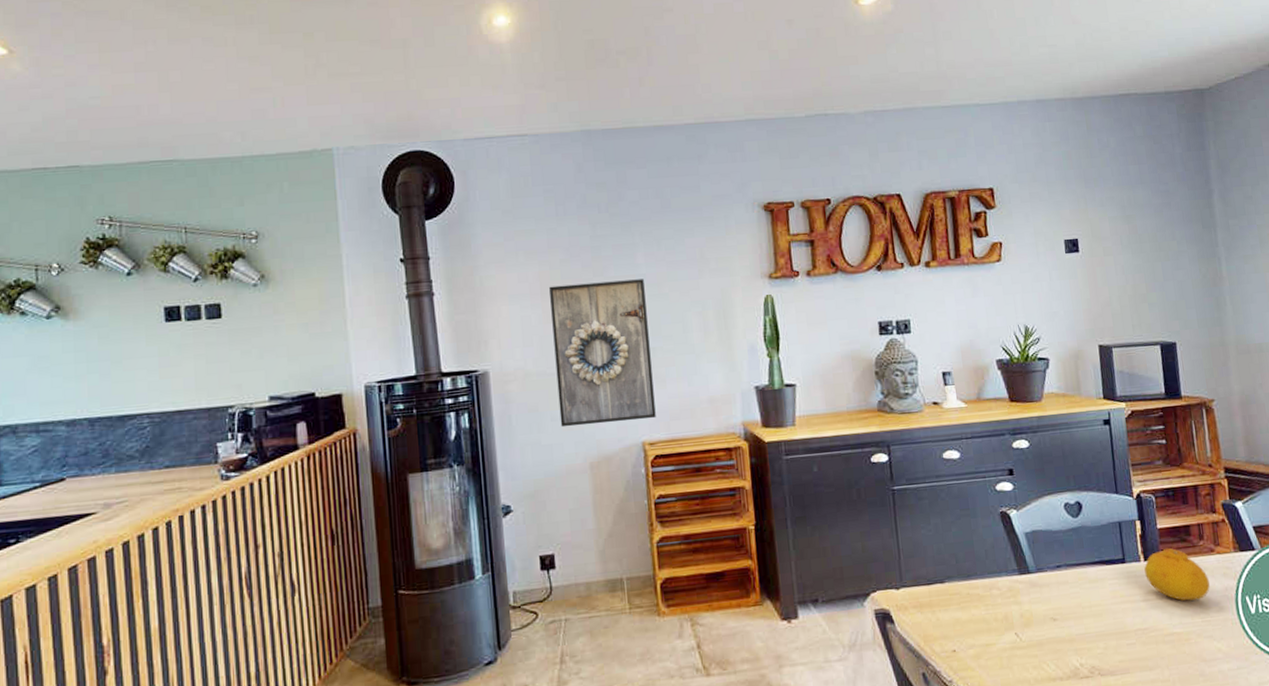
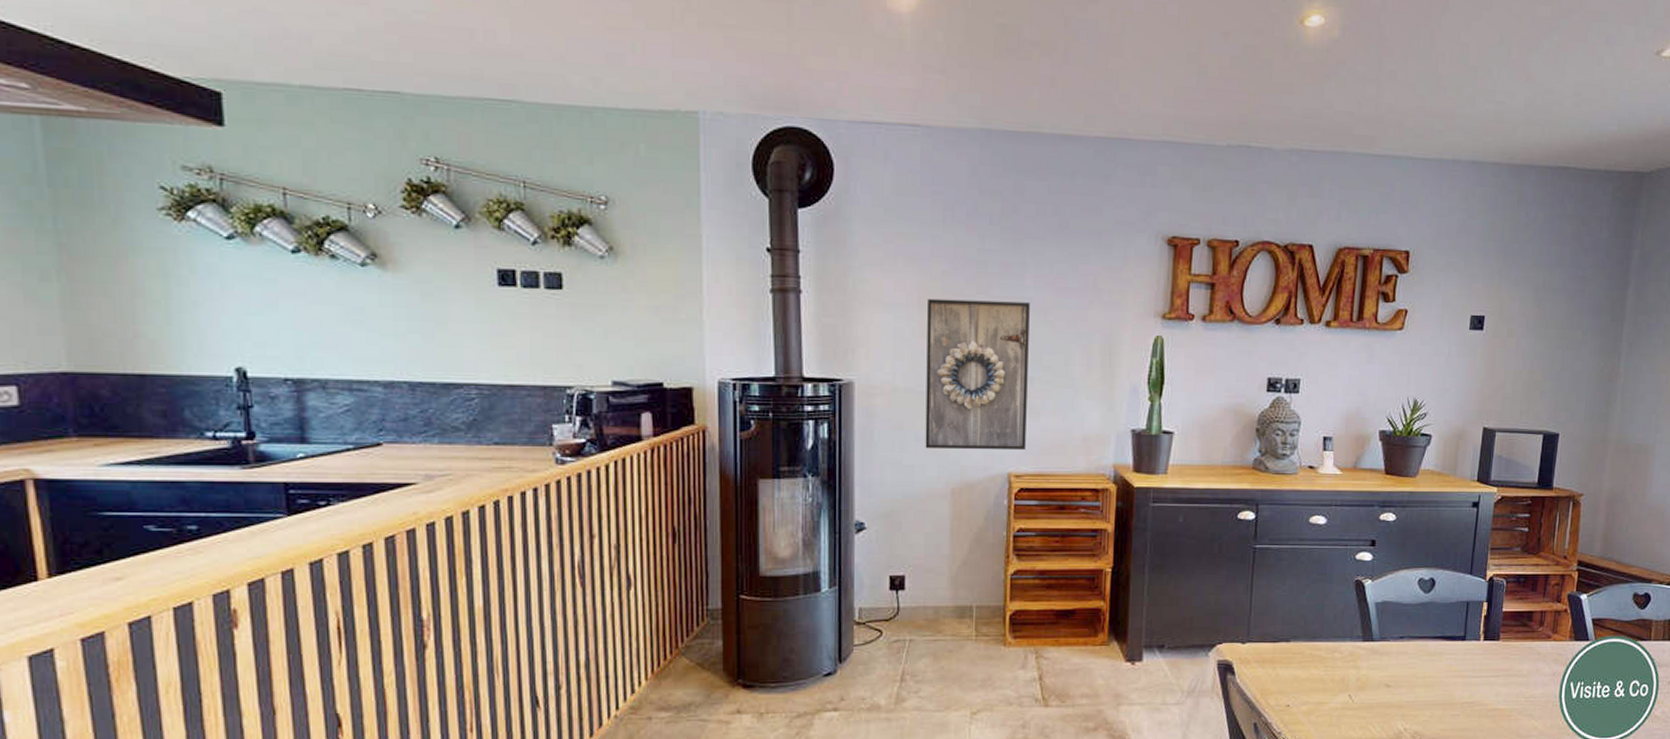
fruit: present [1144,547,1210,601] -> none [1482,630,1540,681]

